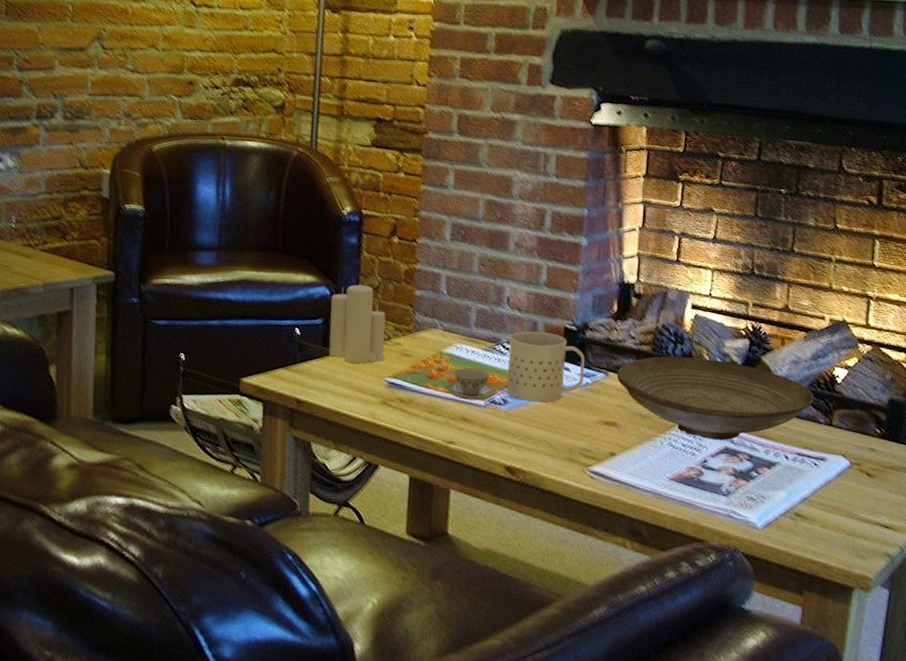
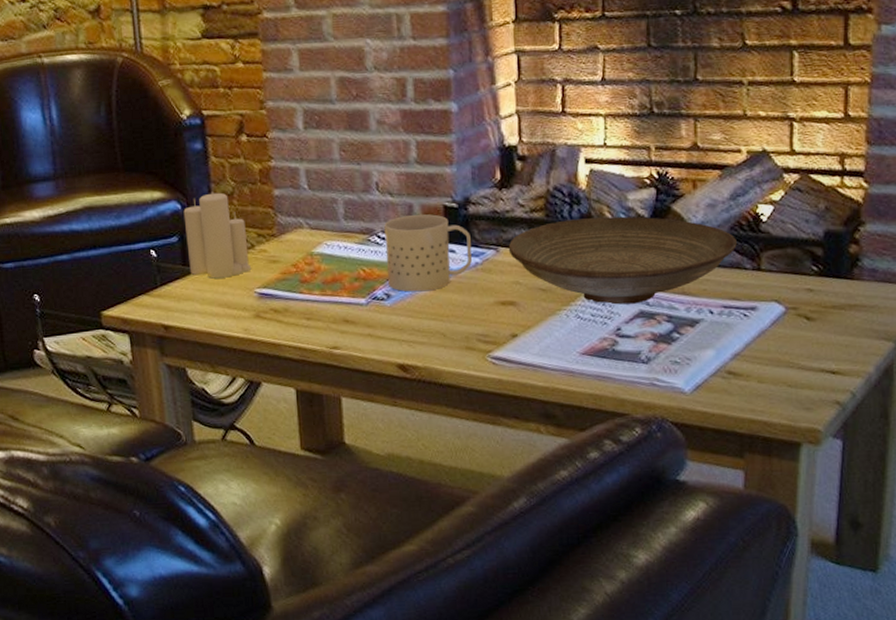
teacup: present [446,368,496,401] -> none [321,265,377,300]

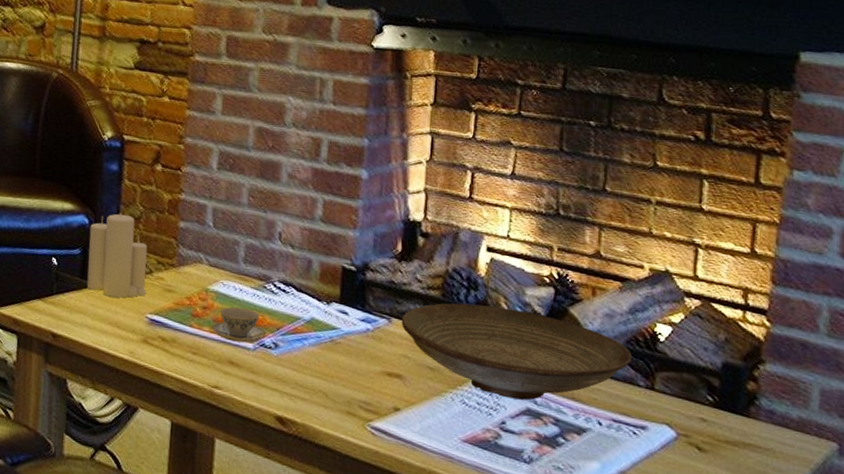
teacup: none [321,265,377,300] -> present [211,307,266,343]
mug: present [384,214,472,292] -> none [278,269,366,348]

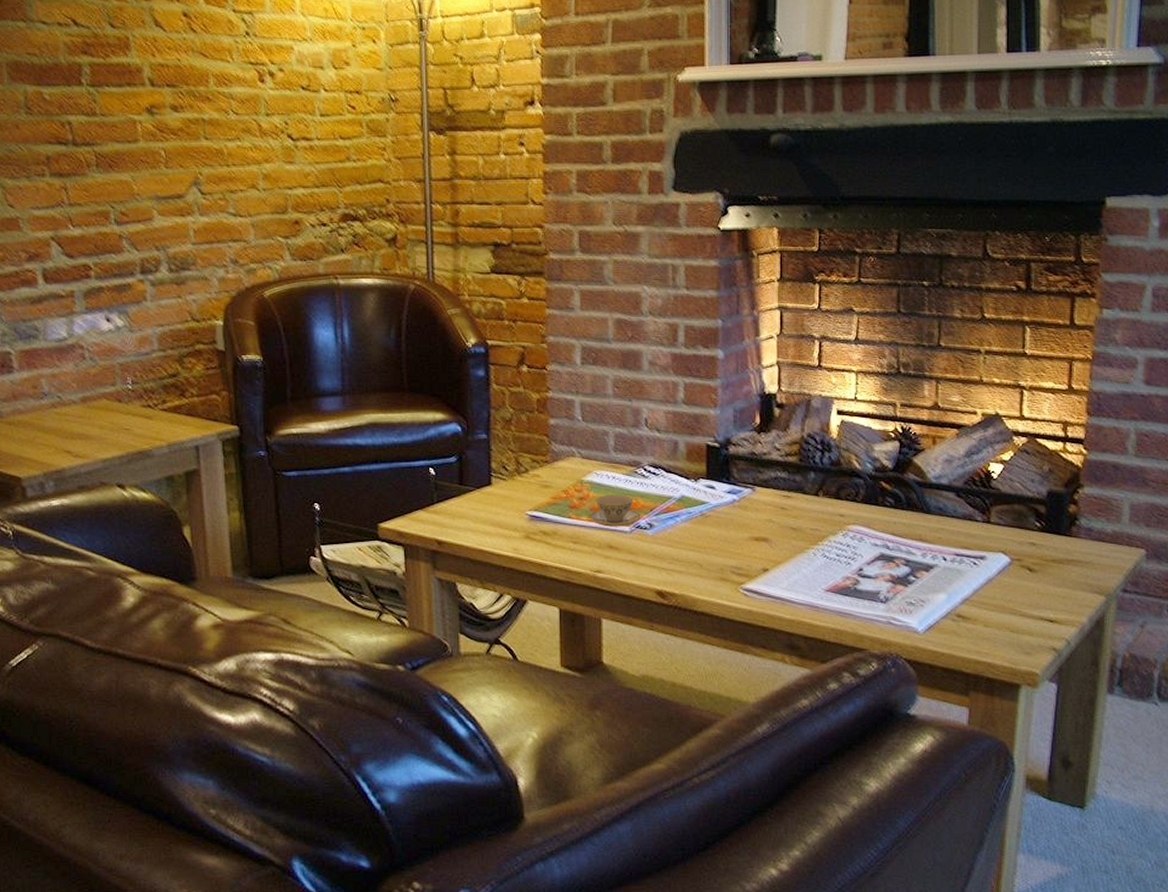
candle: present [86,212,148,298] -> none [463,417,525,499]
decorative bowl: present [401,303,632,401] -> none [764,465,970,547]

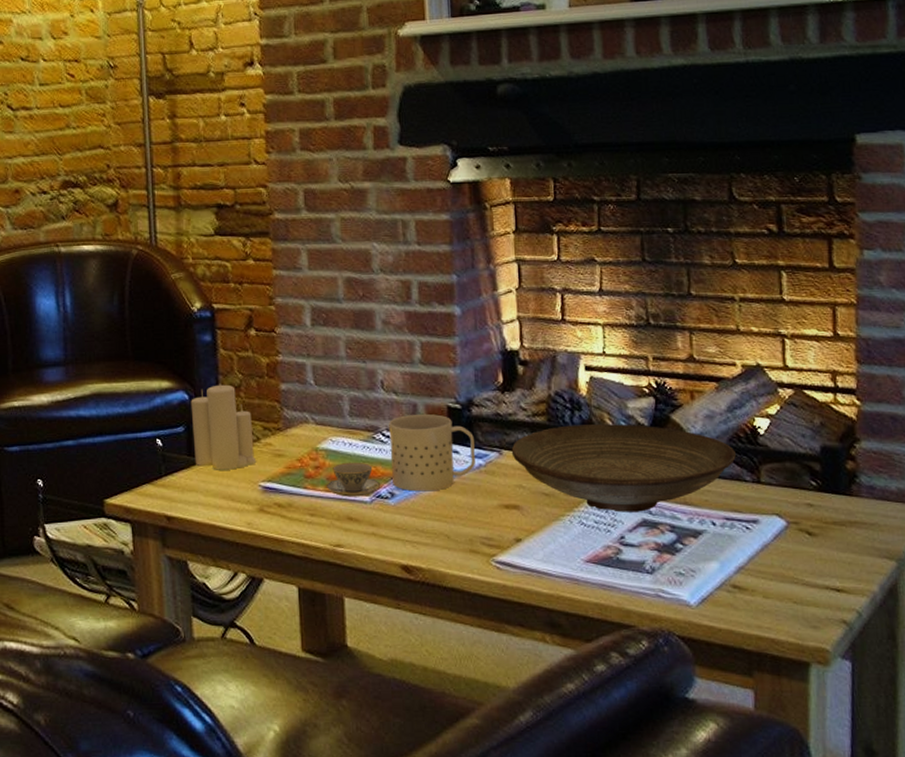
candle: none [463,417,525,499] -> present [191,383,257,470]
mug: none [651,452,731,523] -> present [389,414,476,492]
decorative bowl: none [764,465,970,547] -> present [511,424,736,512]

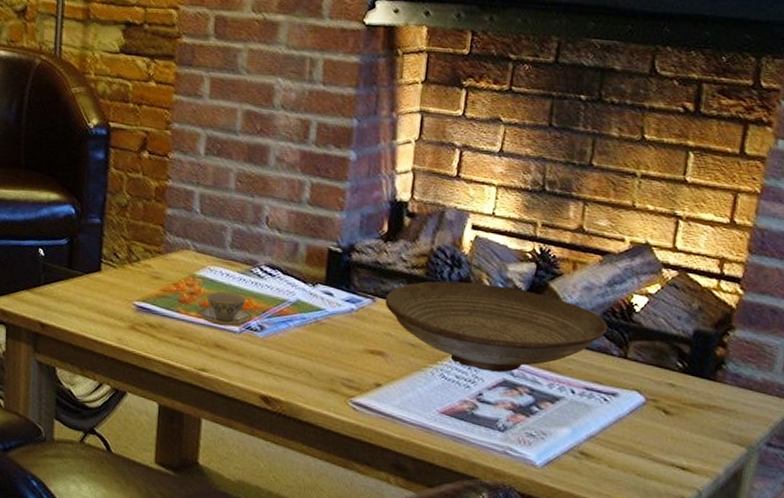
candle: present [191,383,257,470] -> none [74,201,135,286]
mug: present [389,414,476,492] -> none [264,253,351,329]

